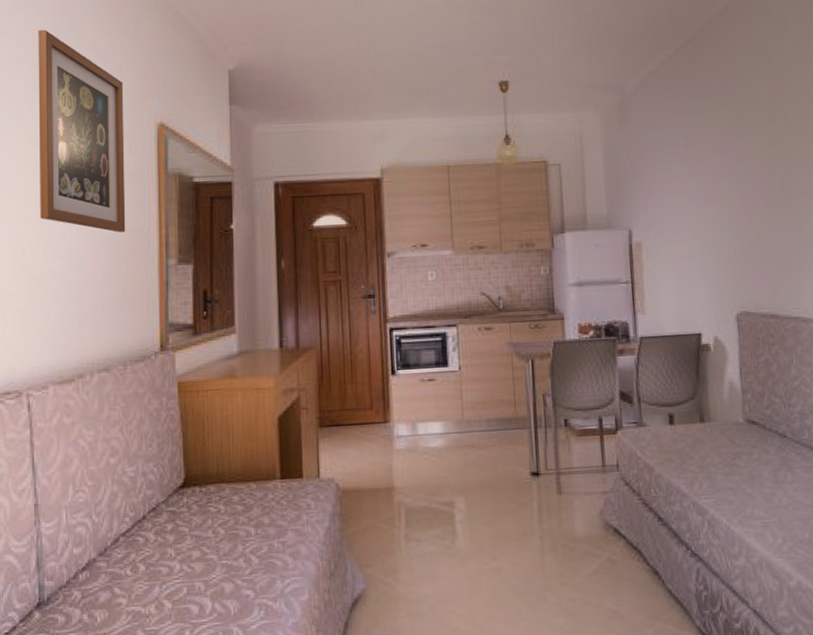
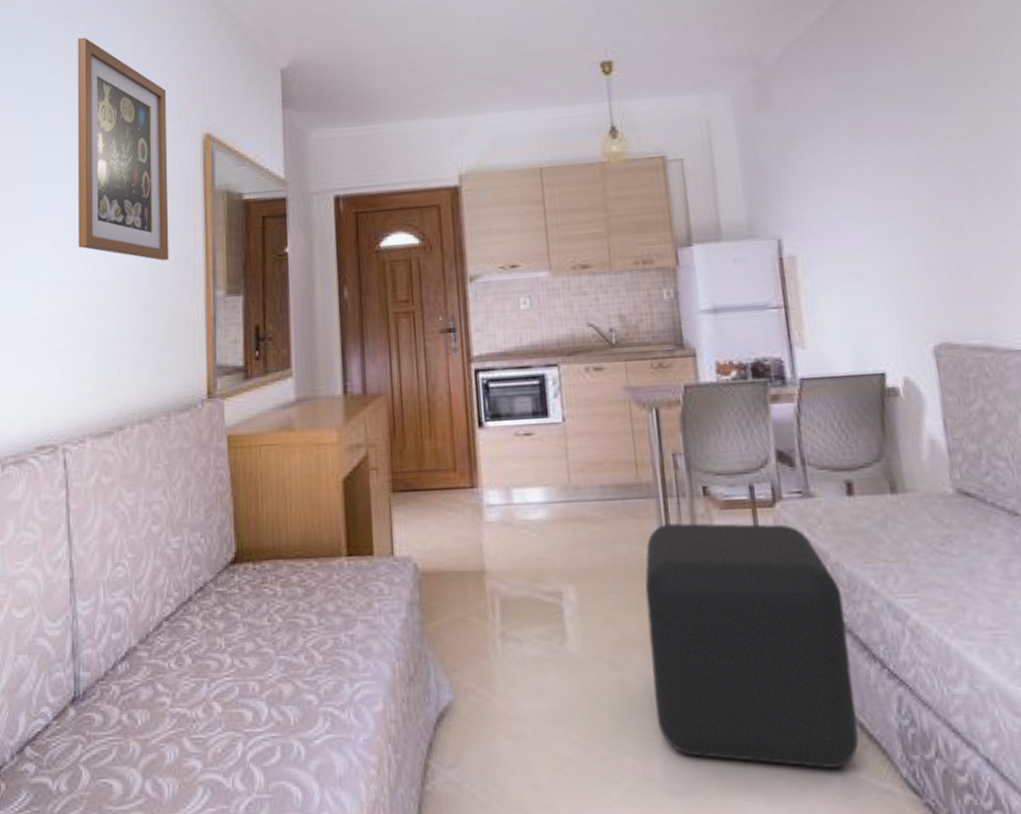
cube: none [518,447,668,624] -> present [645,523,859,768]

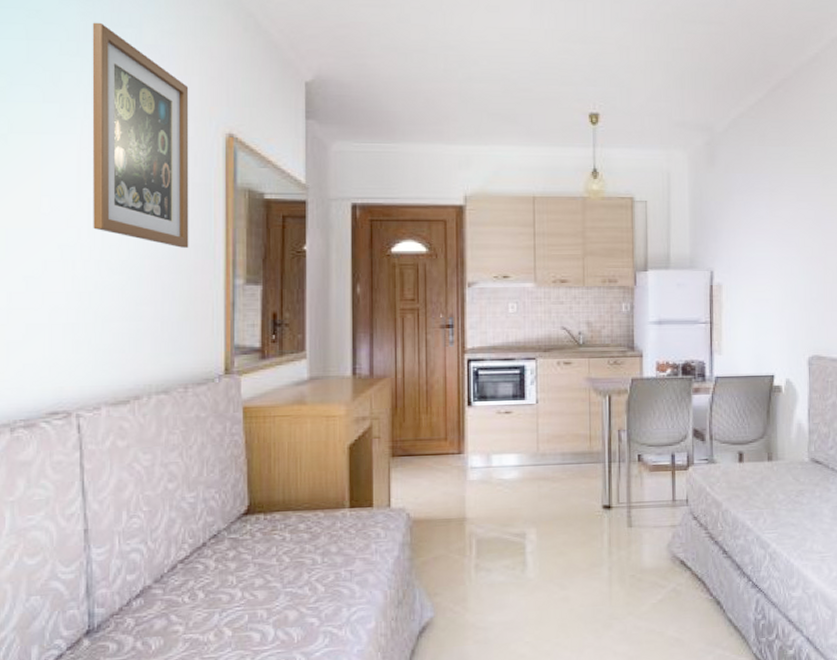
cube: present [645,523,859,768] -> none [589,481,728,650]

